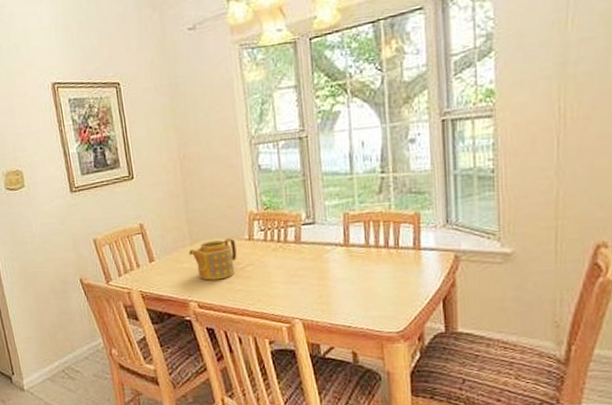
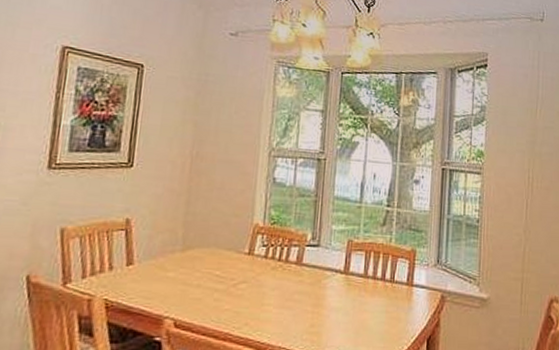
teapot: present [189,238,237,281] -> none [177,249,234,296]

